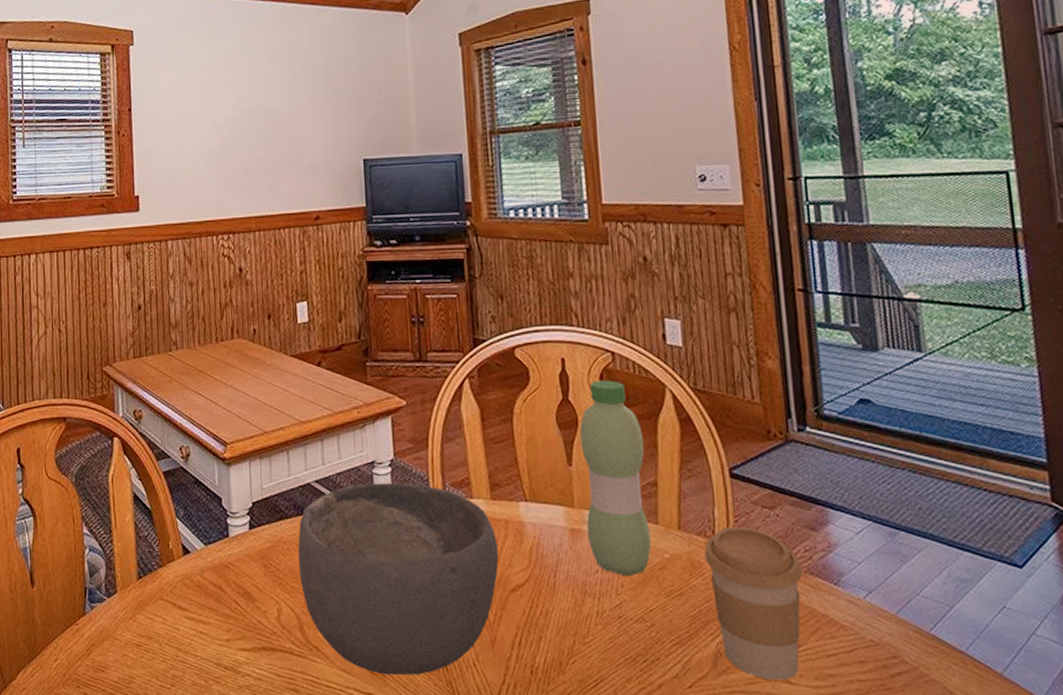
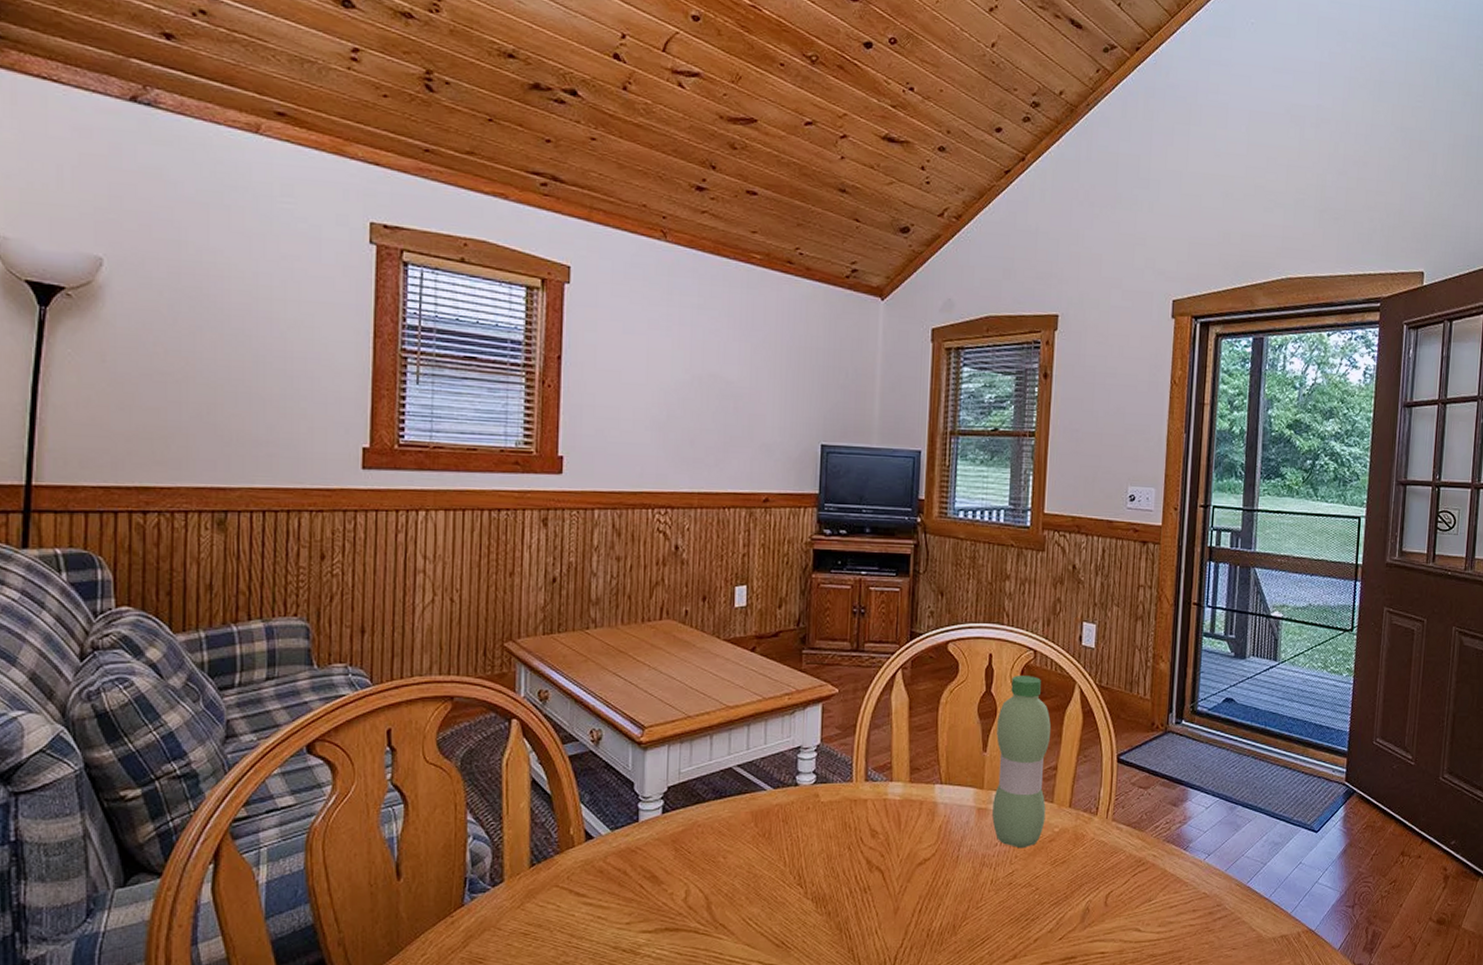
bowl: present [297,483,499,676] -> none [711,767,911,947]
coffee cup: present [704,527,803,680] -> none [1087,804,1162,929]

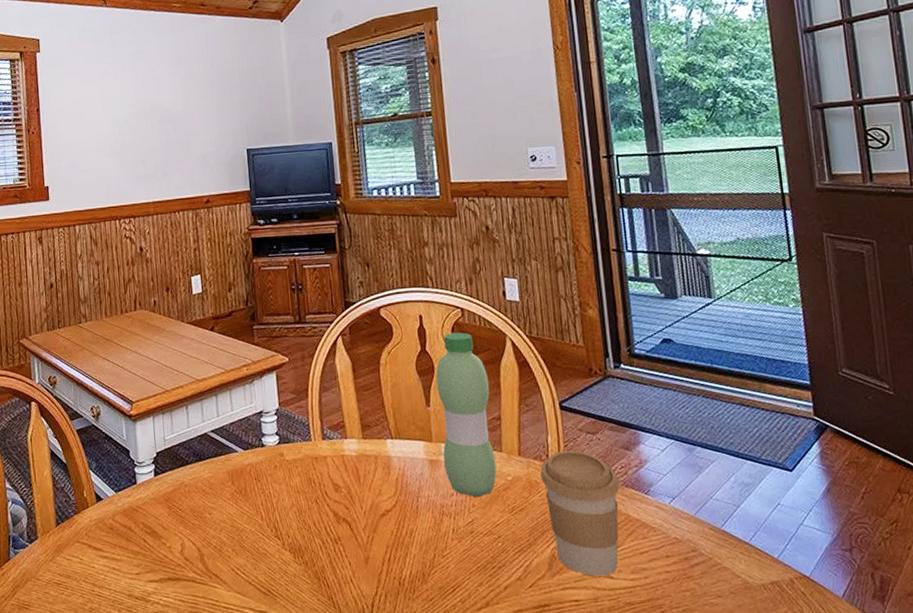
coffee cup: none [1087,804,1162,929] -> present [540,450,621,576]

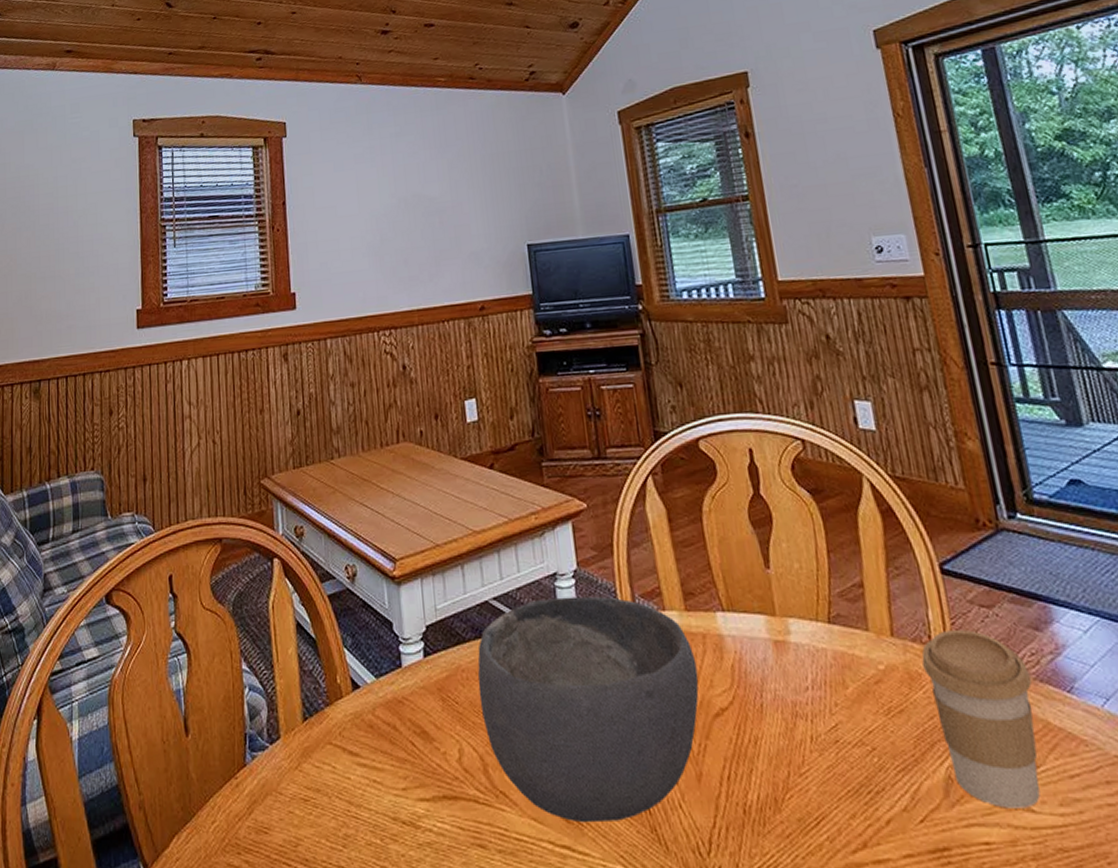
bowl: none [197,428,371,595] -> present [477,596,699,823]
water bottle: present [436,332,497,498] -> none [774,471,864,694]

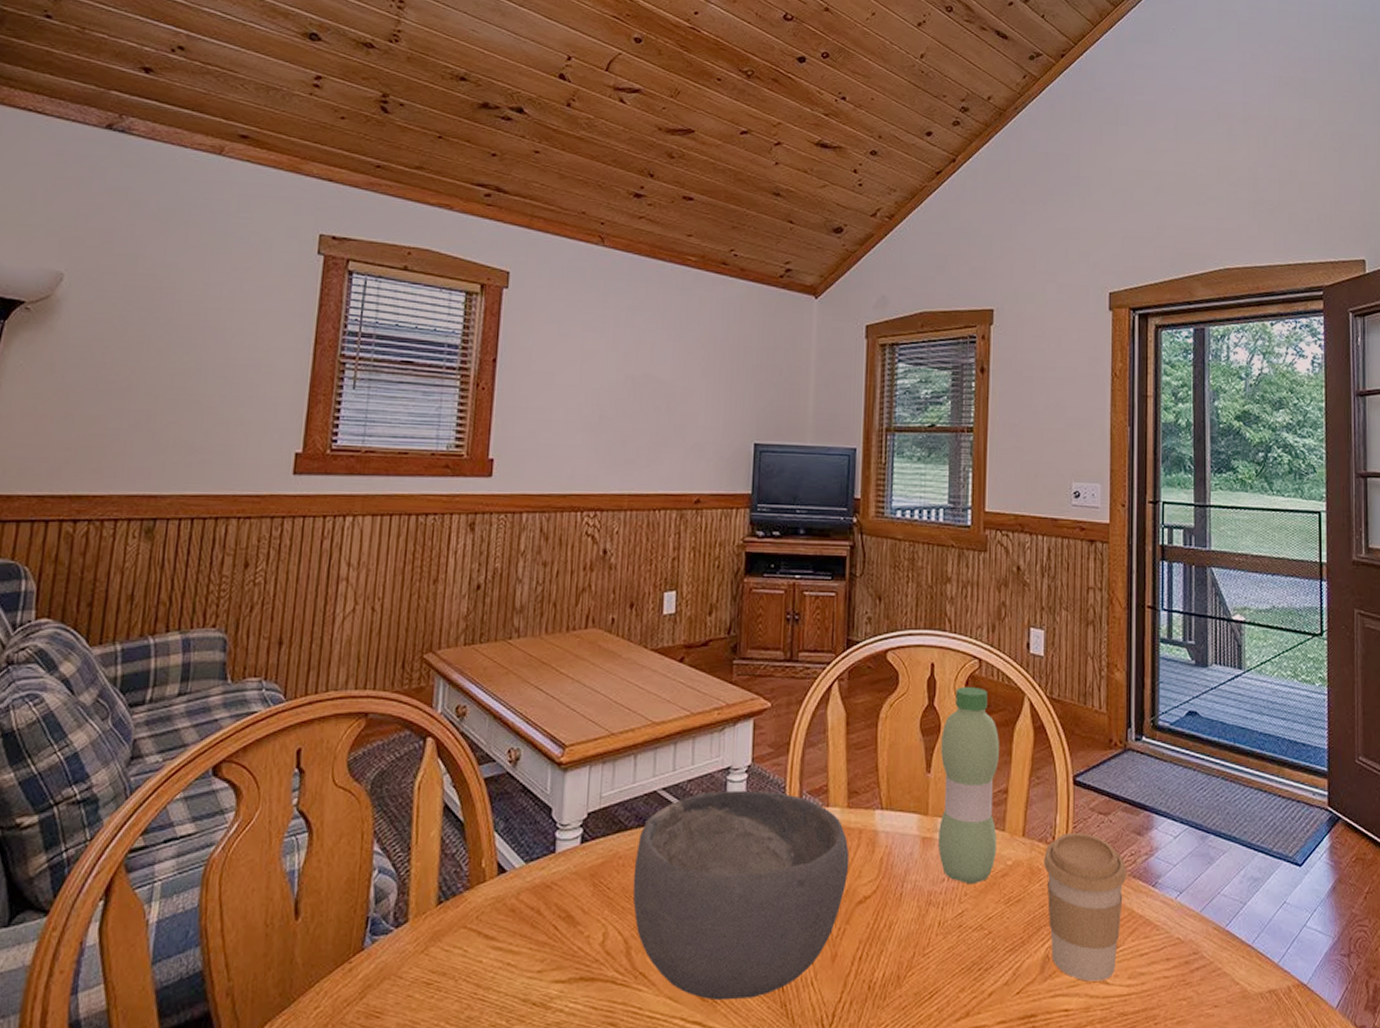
water bottle: none [774,471,864,694] -> present [938,687,999,885]

